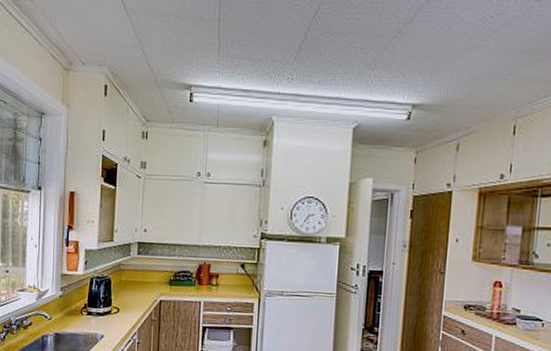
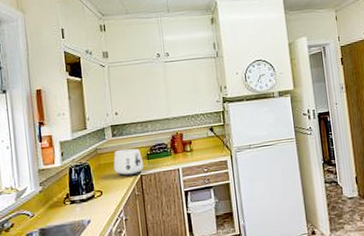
toaster: none [134,269,165,299] -> present [113,148,144,176]

